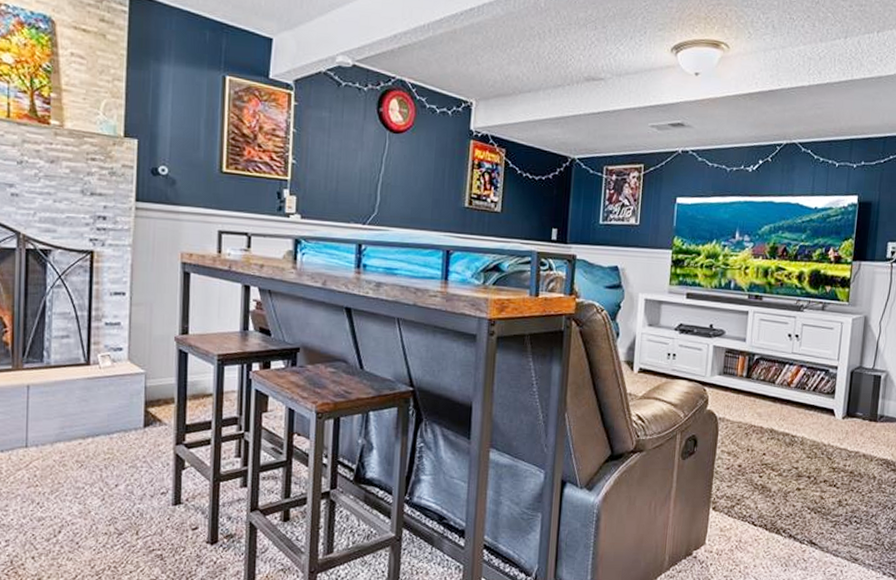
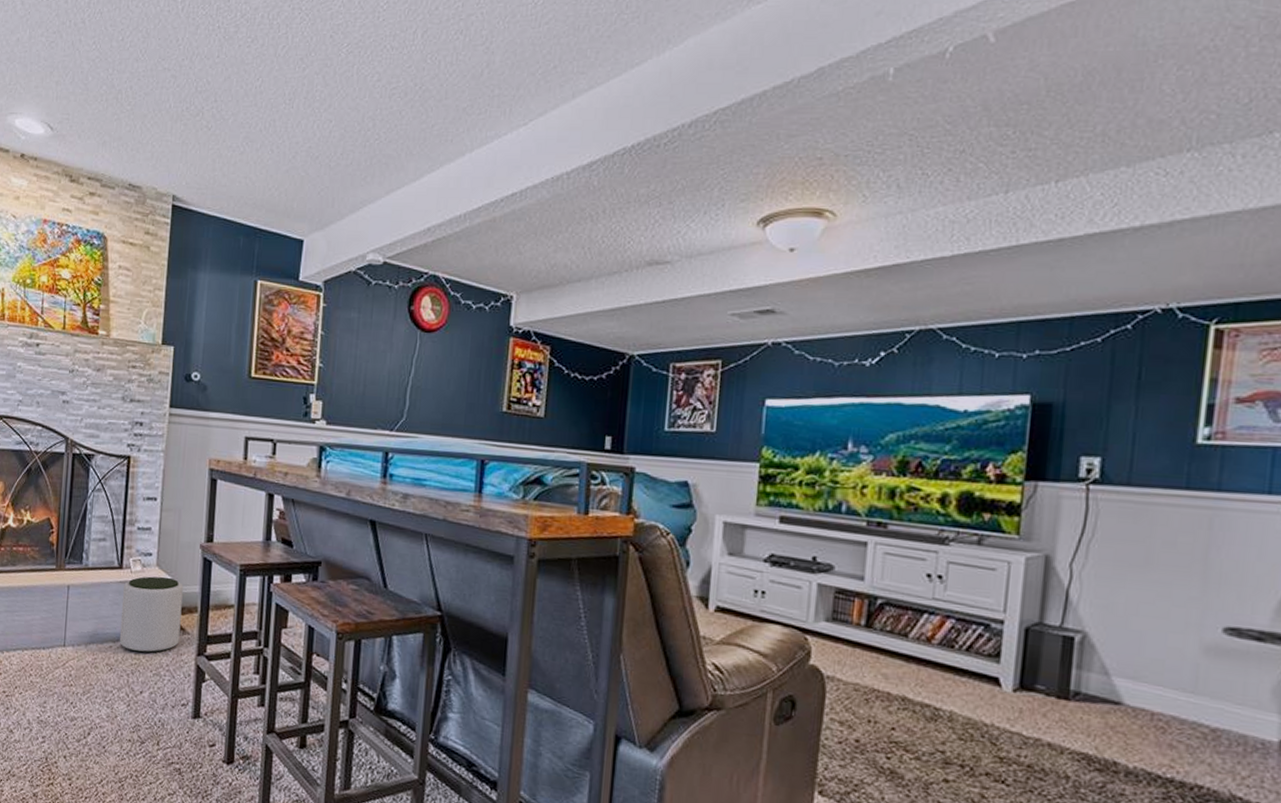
plant pot: none [89,370,158,447] -> present [119,576,183,653]

